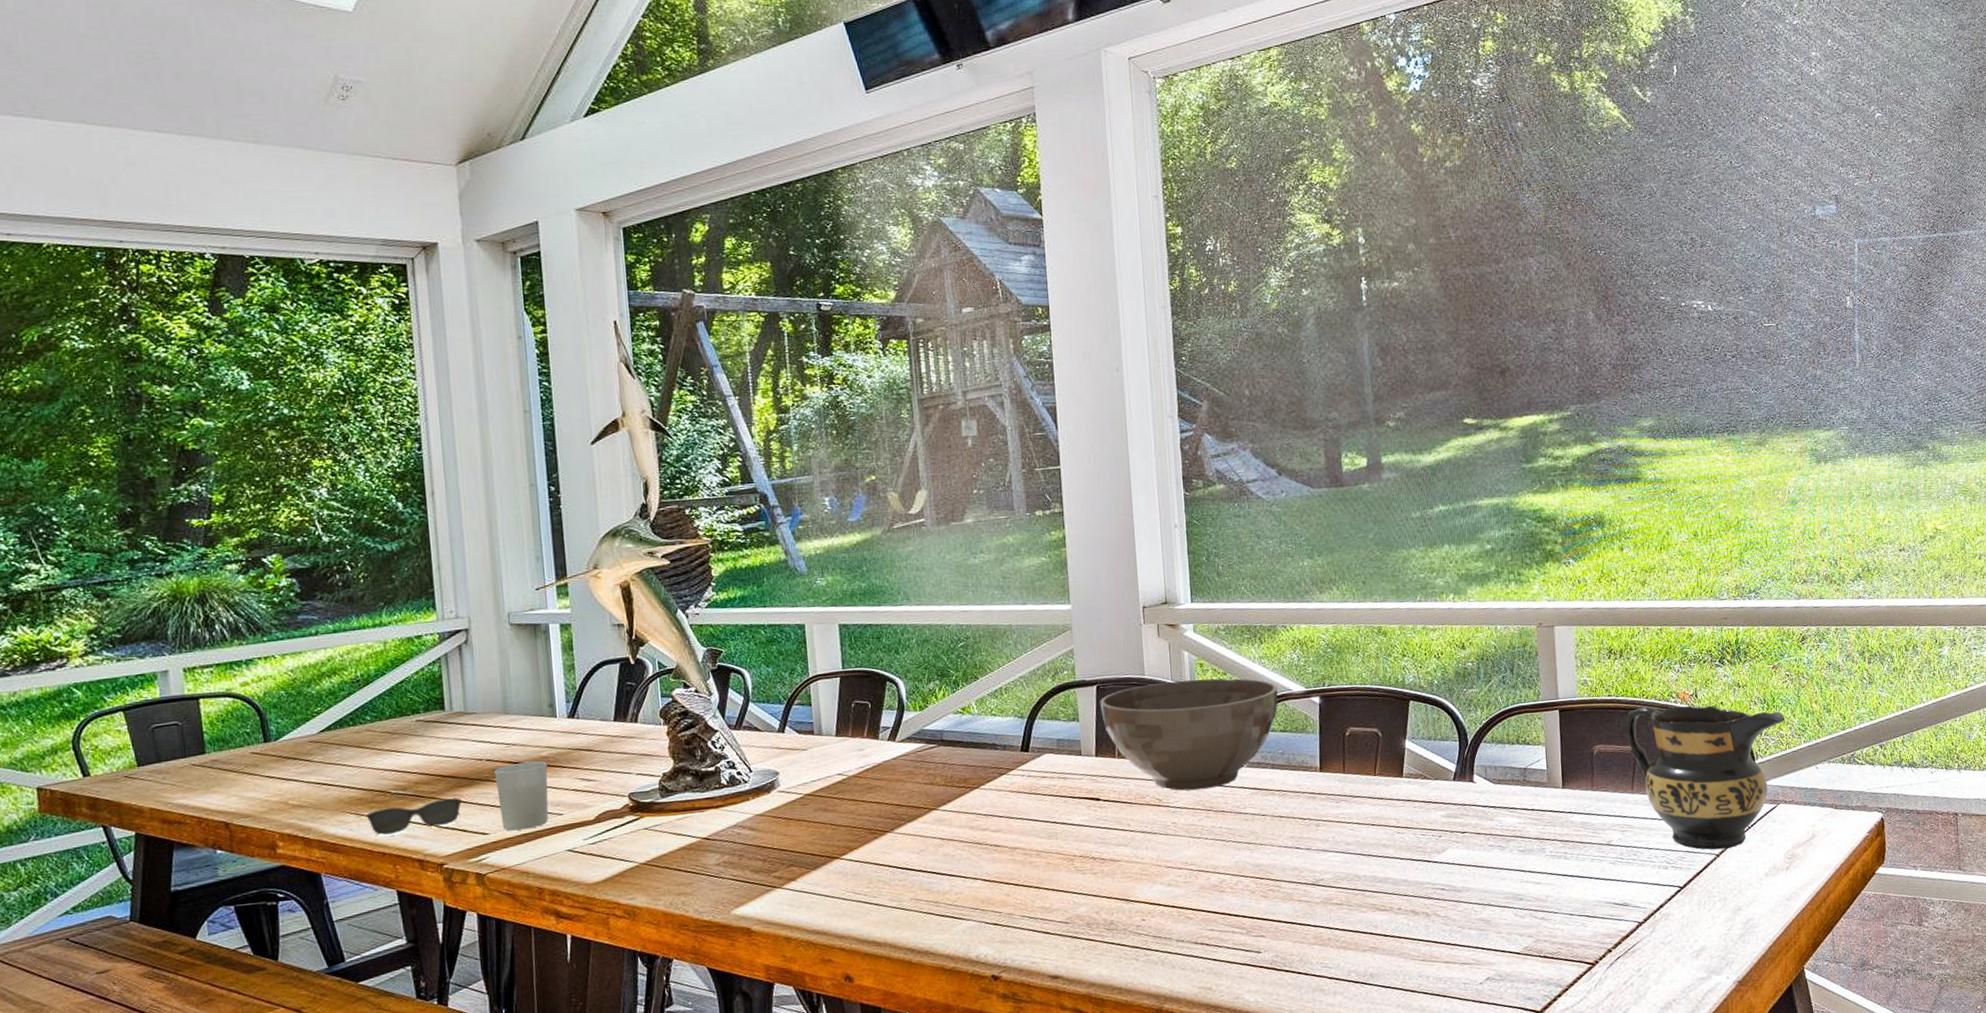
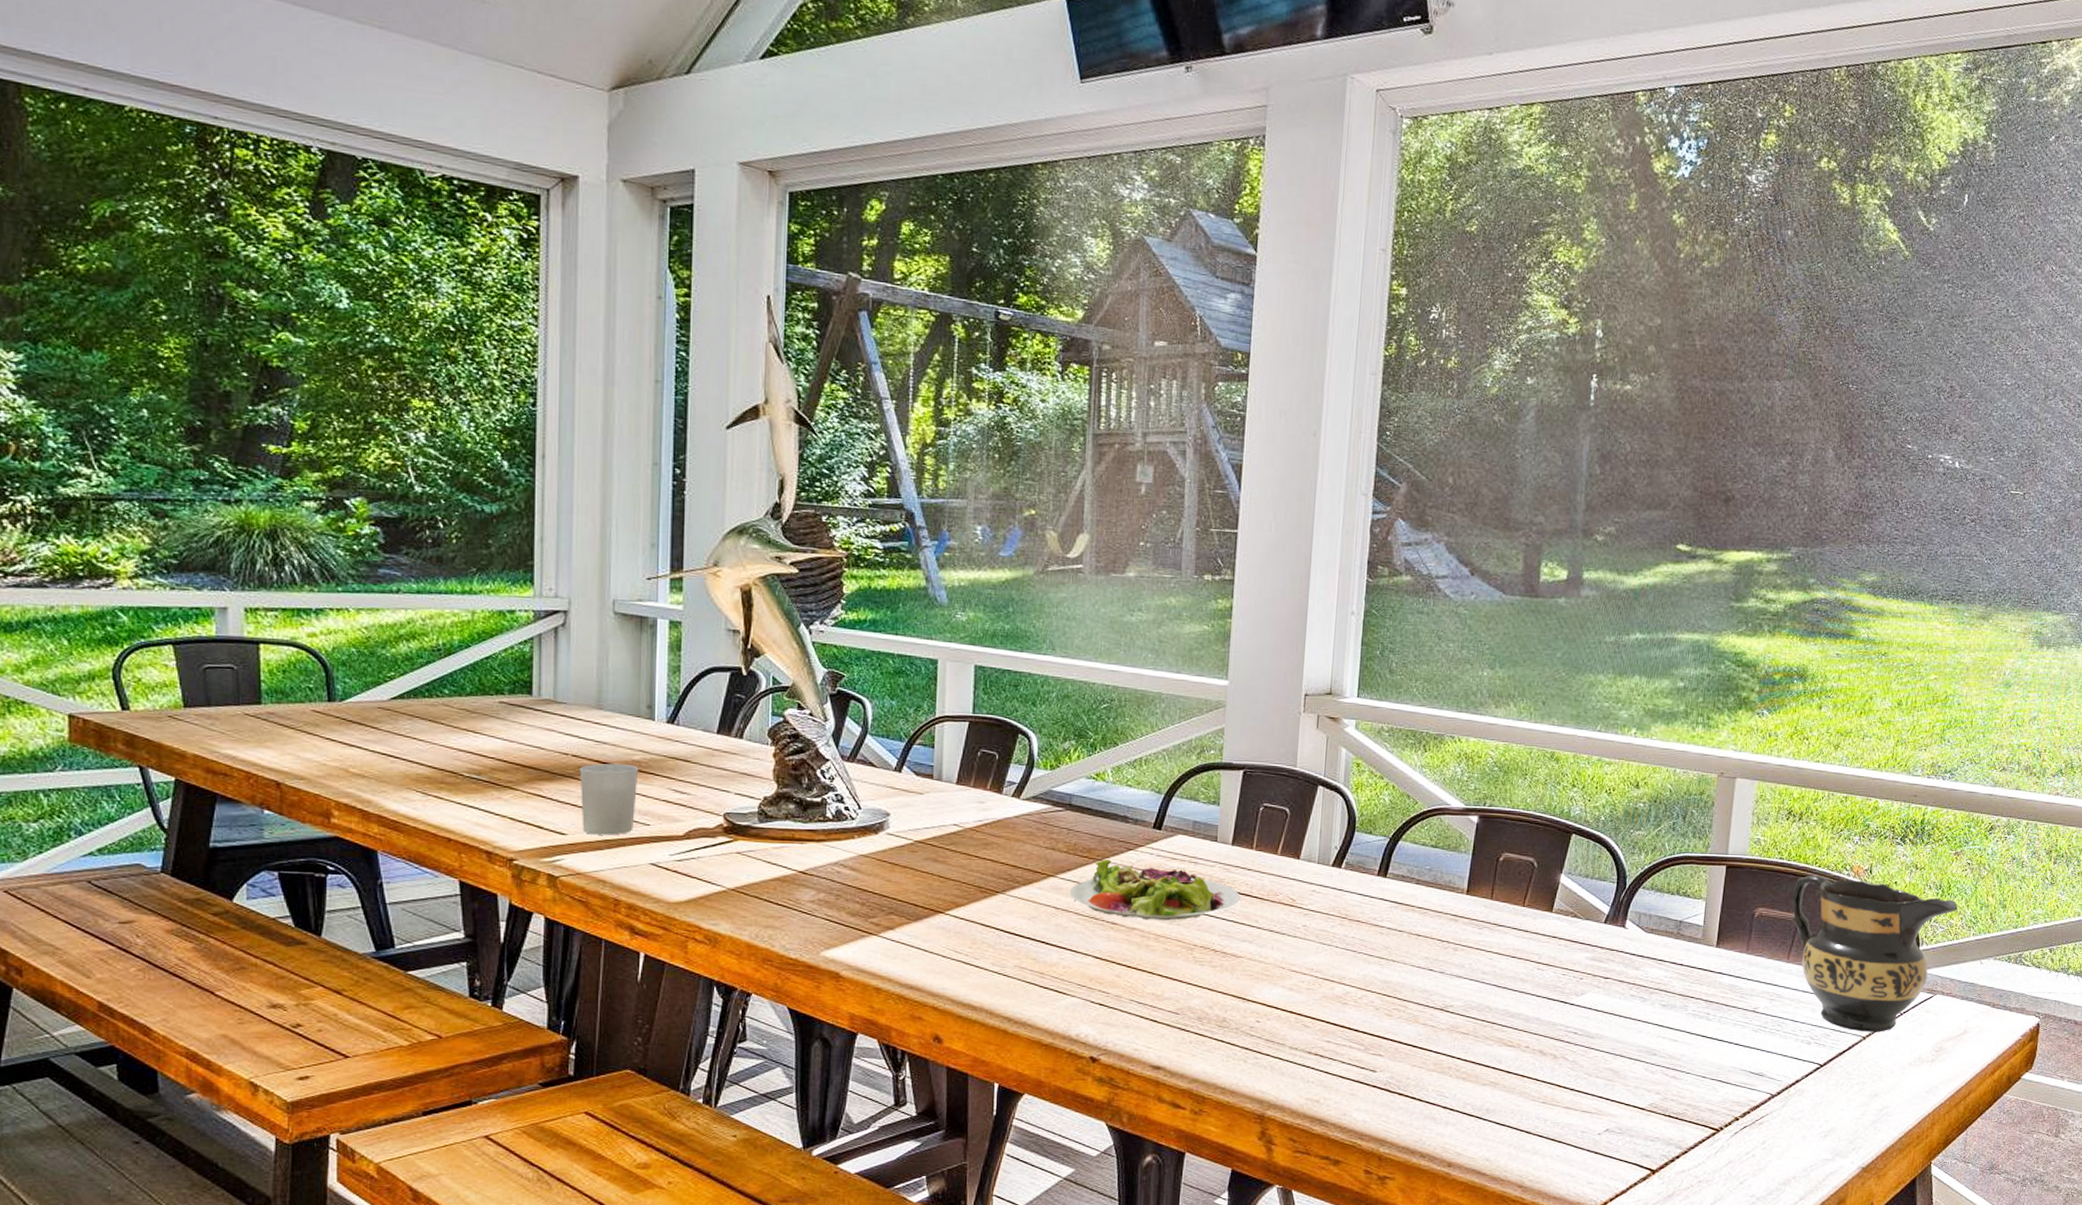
sunglasses: present [367,797,462,835] -> none [435,789,541,820]
salad plate: none [952,786,1110,839] -> present [1069,858,1240,921]
bowl: present [1100,678,1279,791] -> none [1244,777,1436,896]

